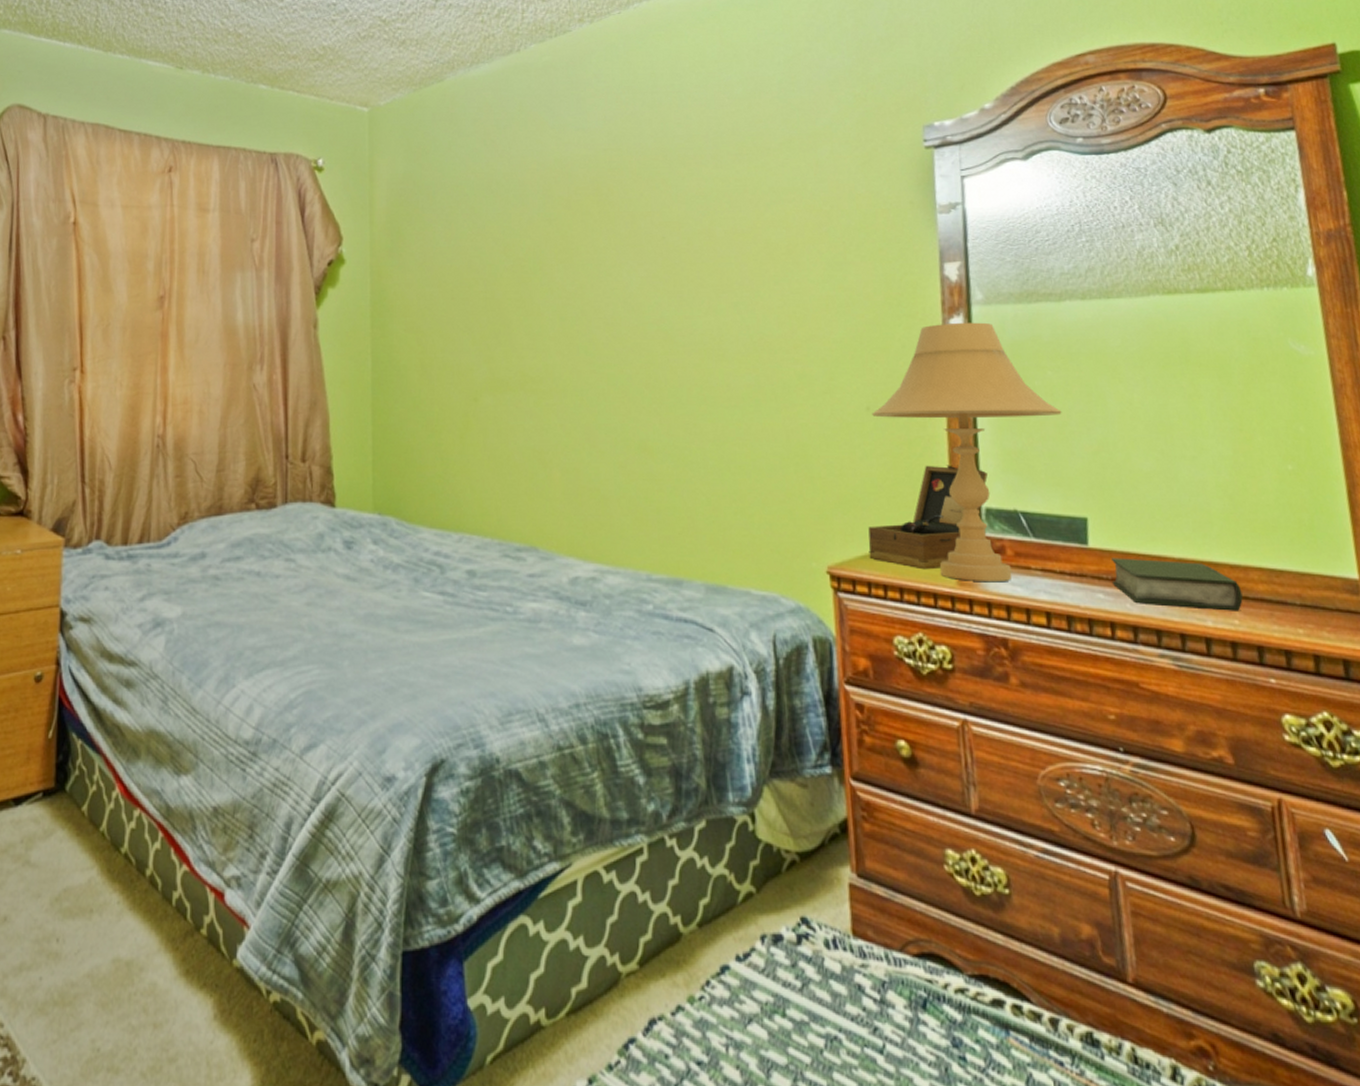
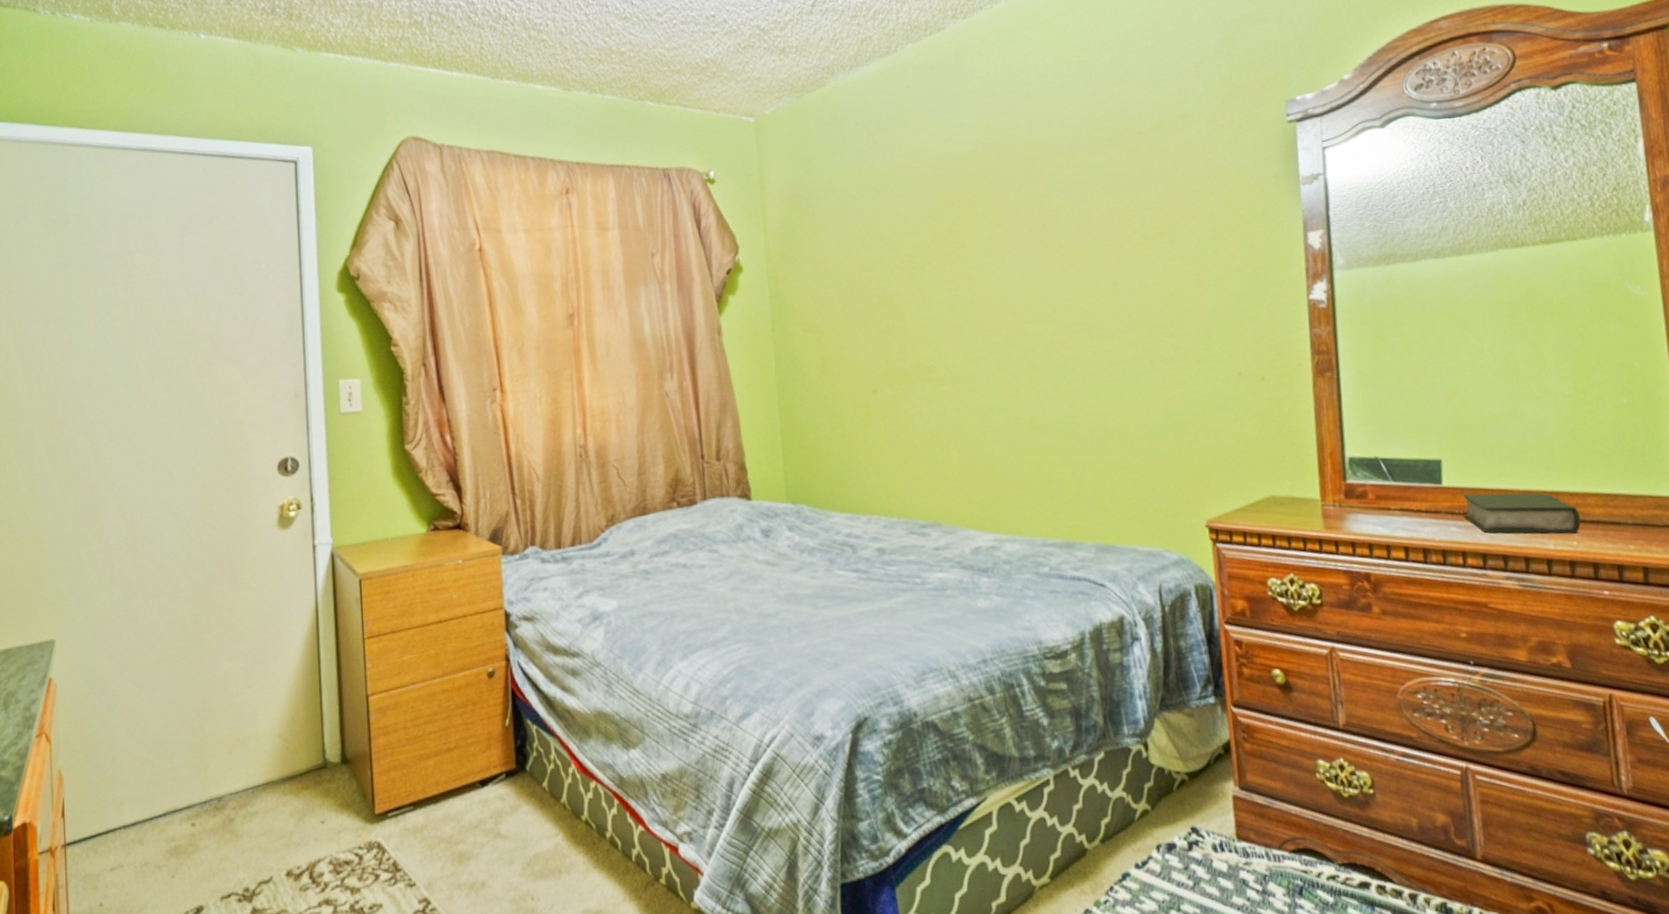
wooden box: present [868,465,988,570] -> none [1242,420,1350,518]
lamp: present [872,322,1062,583] -> none [1243,286,1418,525]

